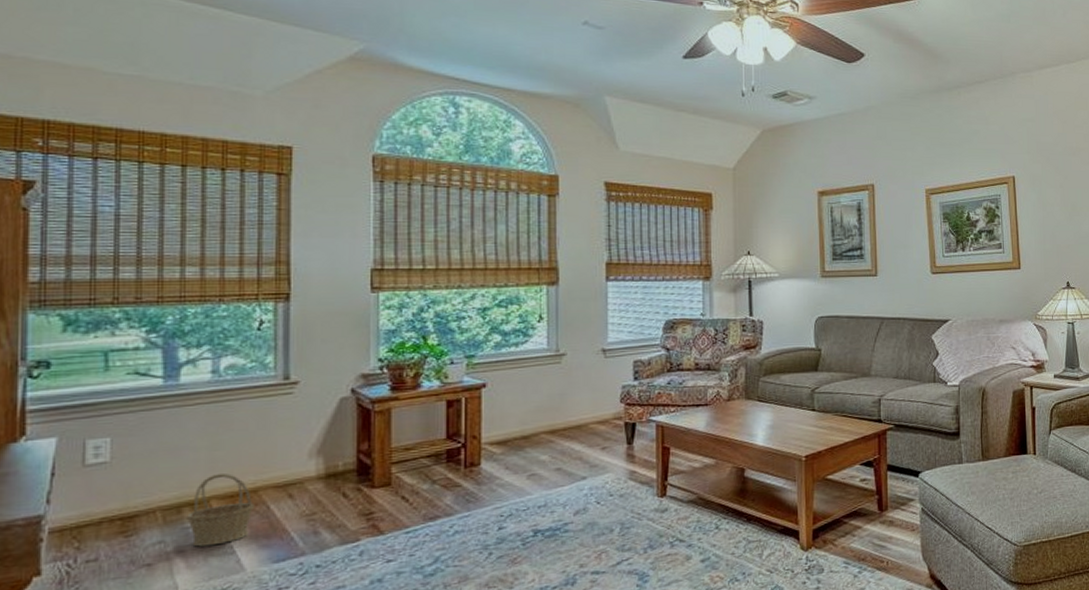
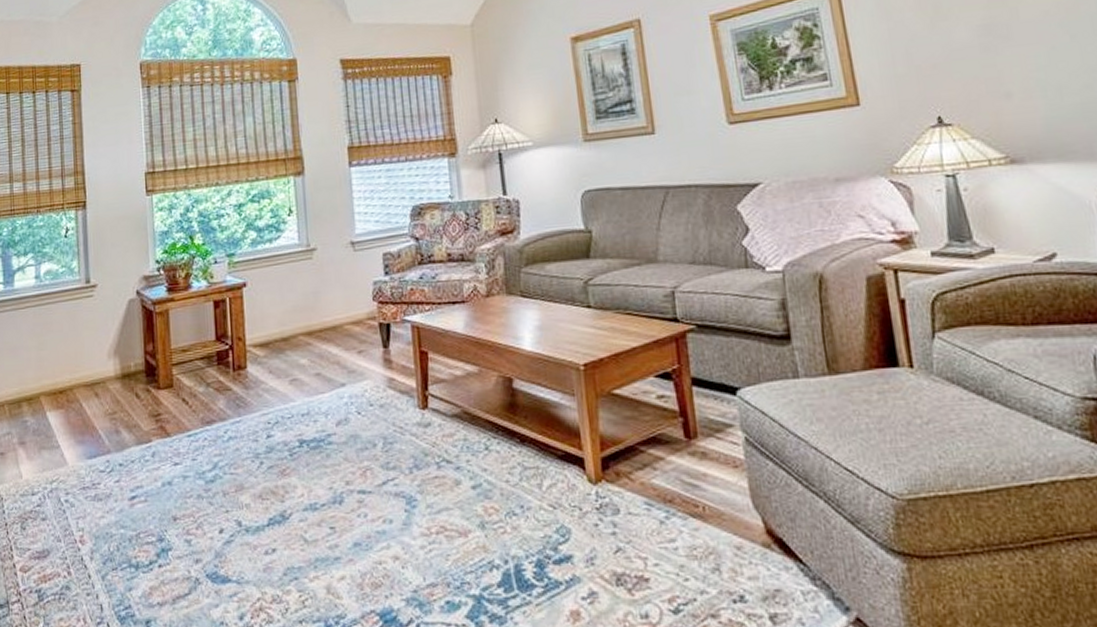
basket: present [187,472,255,547] -> none [25,371,72,440]

